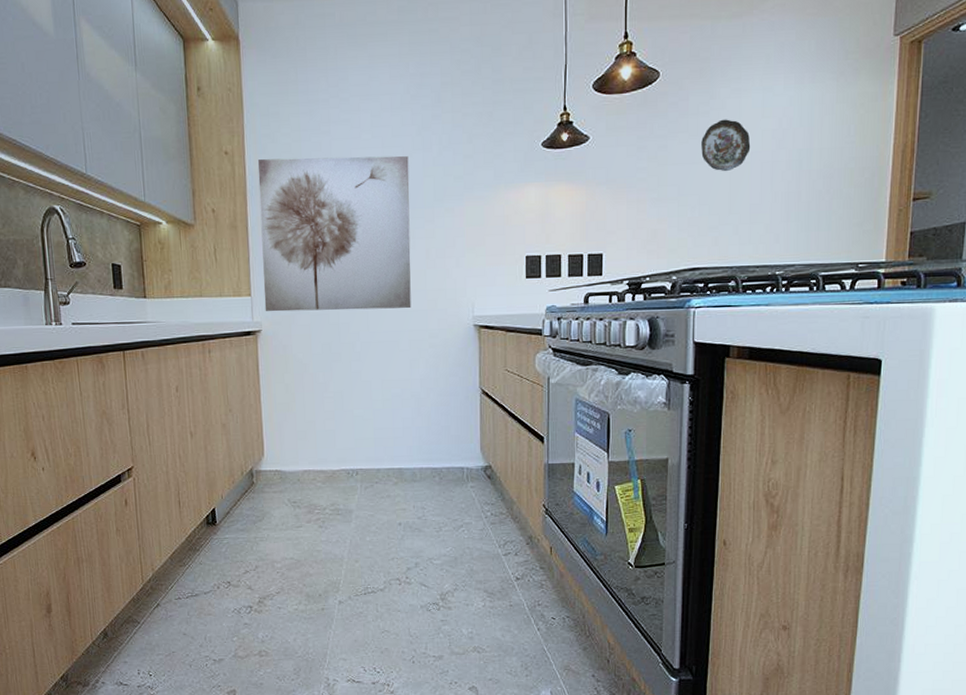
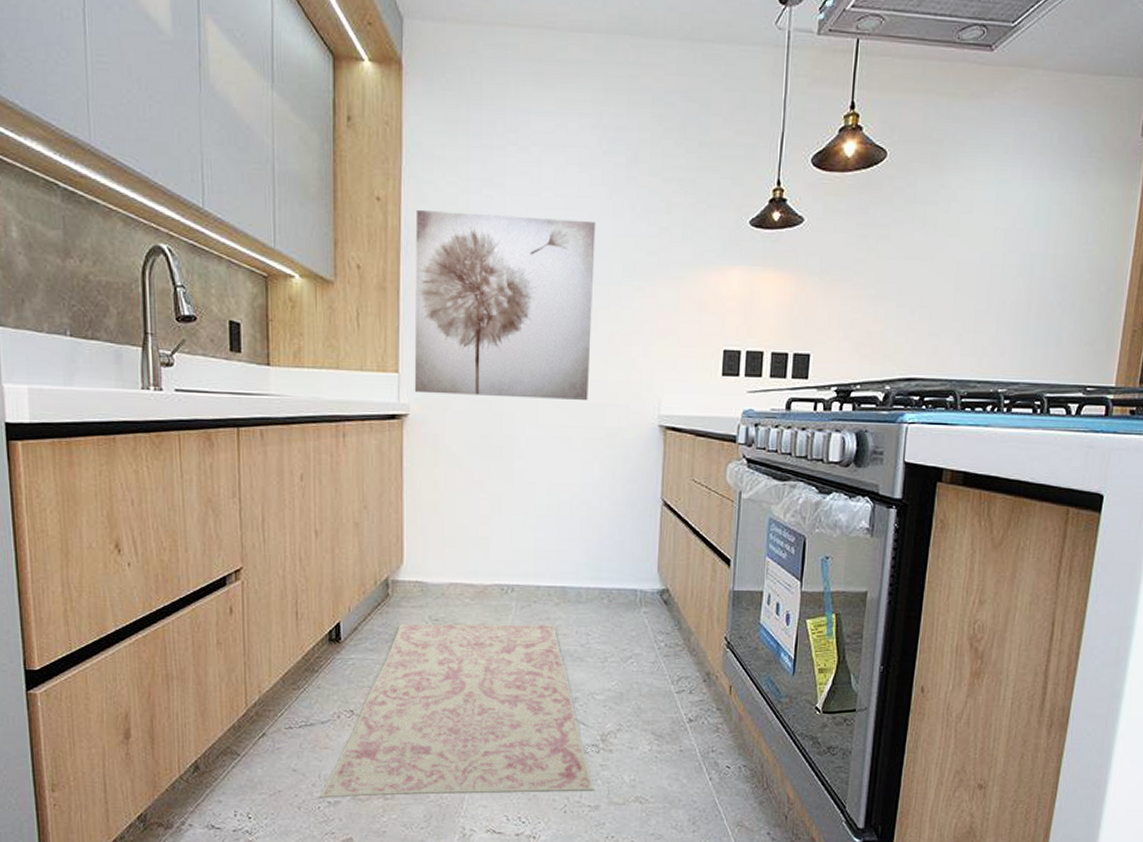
rug: none [206,501,437,657] -> present [320,624,594,798]
decorative plate: present [701,119,751,172] -> none [926,212,981,272]

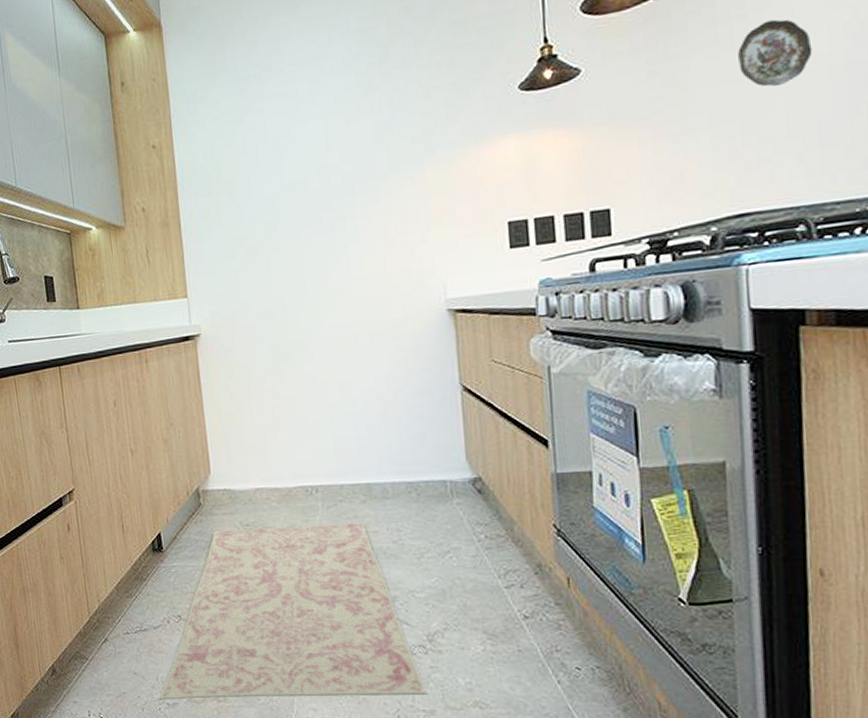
wall art: present [414,210,596,401] -> none [187,123,369,313]
decorative plate: none [926,212,981,272] -> present [738,19,813,87]

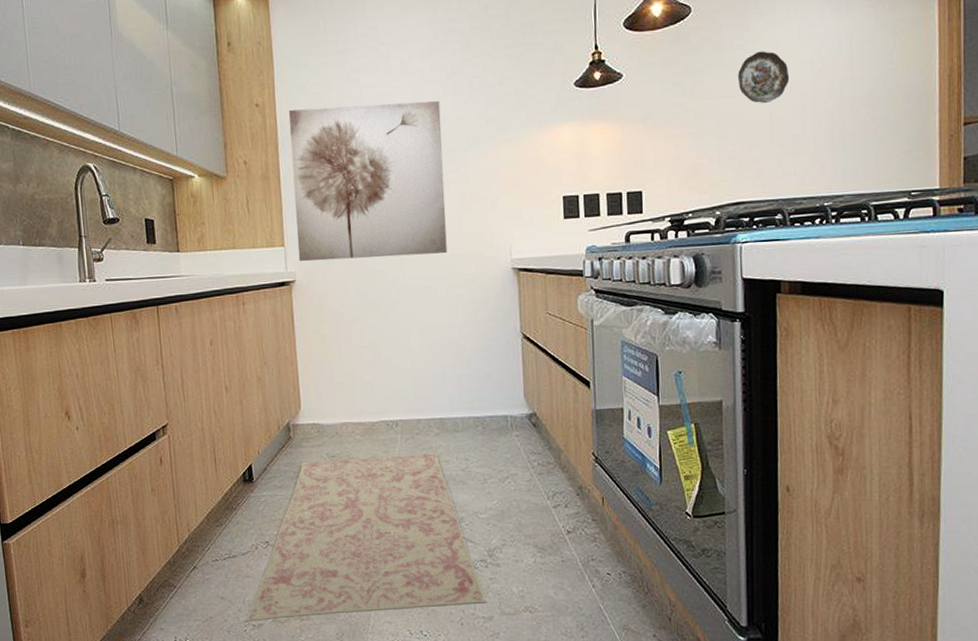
wall art: none [187,123,369,313] -> present [288,101,447,262]

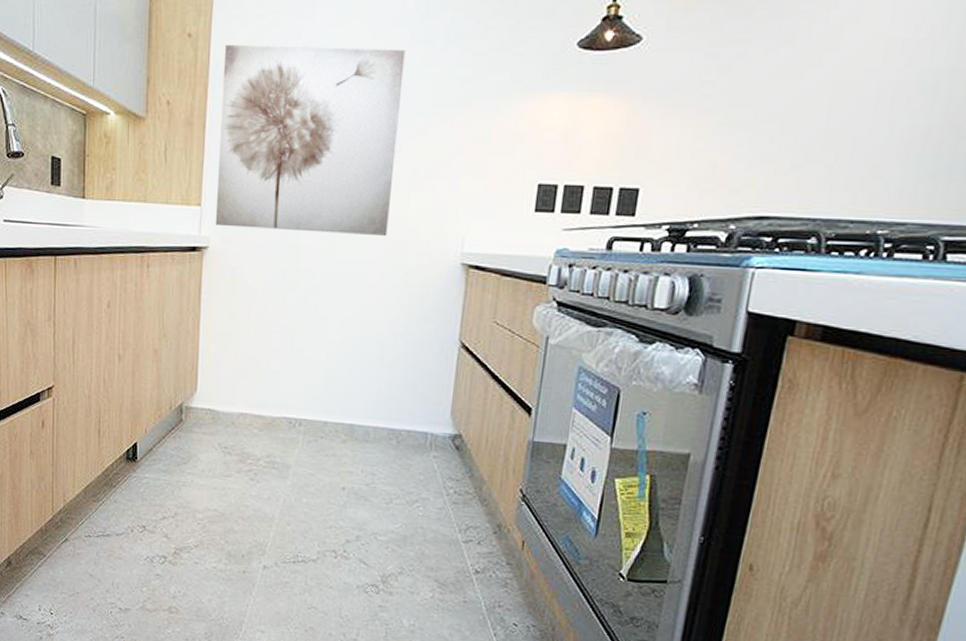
rug: present [245,453,486,622] -> none [112,448,372,631]
decorative plate: present [738,51,790,104] -> none [794,22,869,93]

